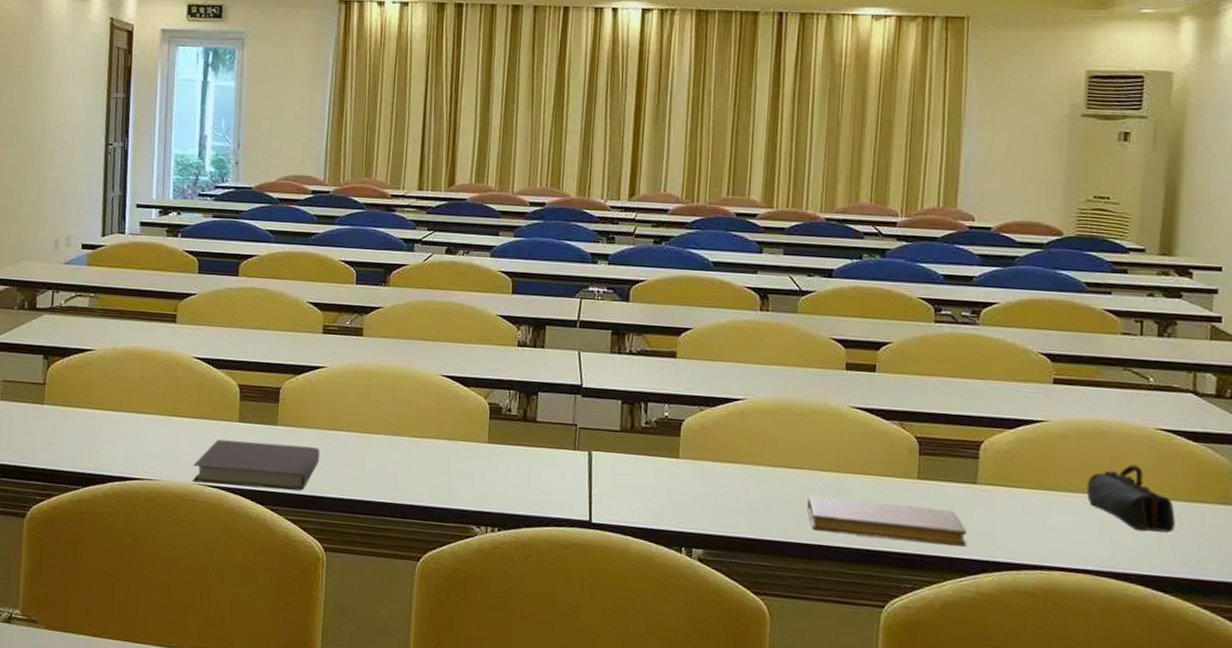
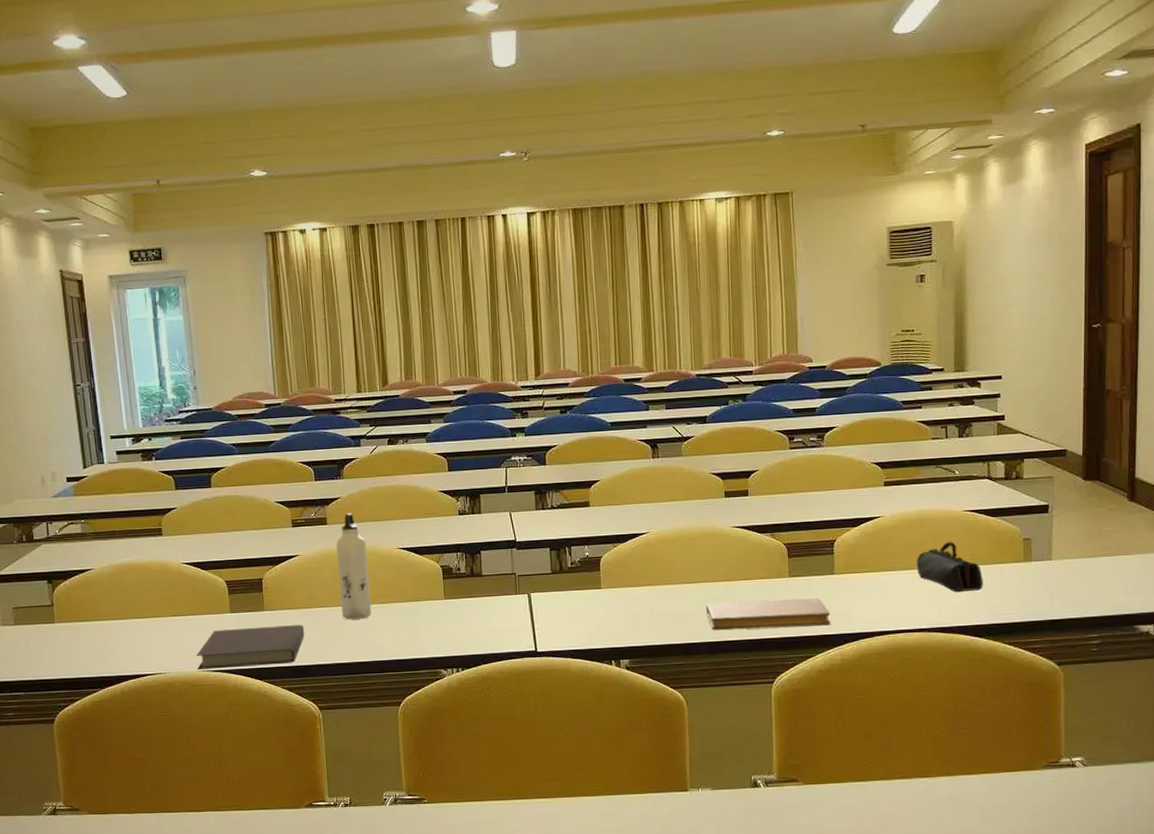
water bottle: none [365,326,405,452] -> present [336,512,371,620]

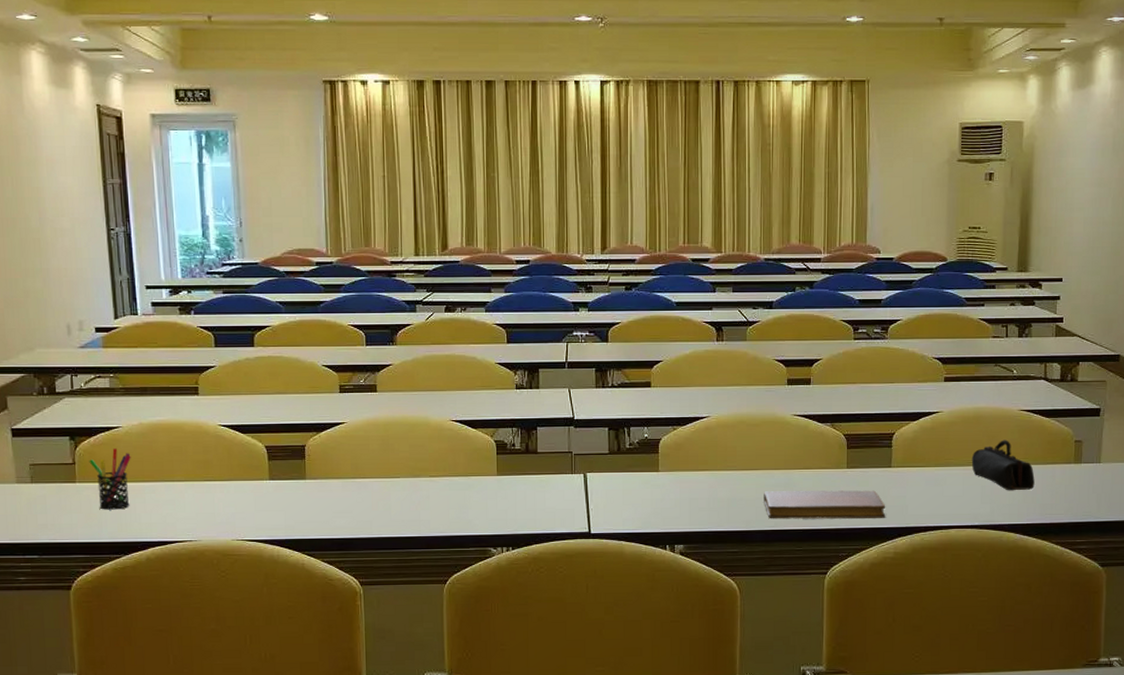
pen holder: none [66,589,104,648] -> present [89,448,131,510]
notebook: present [196,625,305,670] -> none [231,495,349,538]
water bottle: present [336,512,371,620] -> none [386,380,420,493]

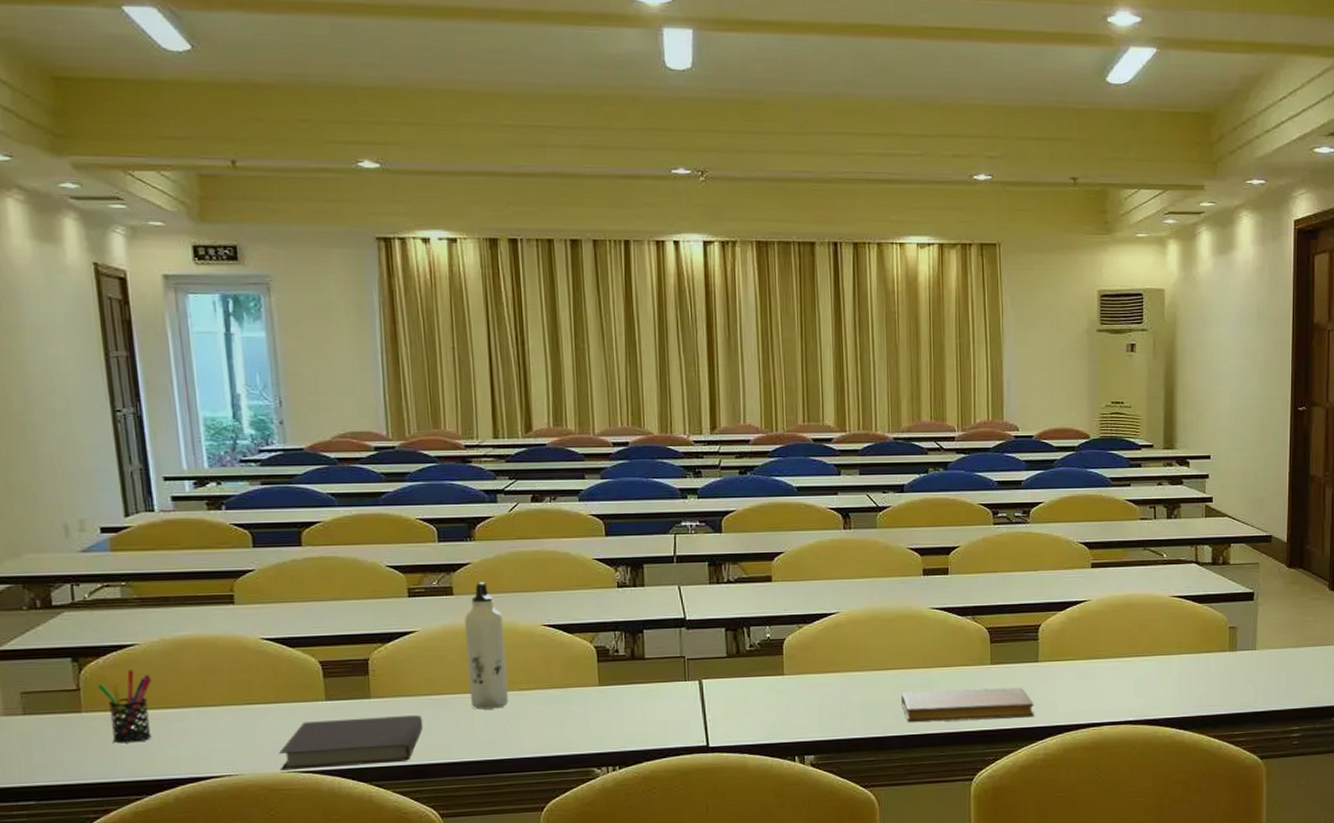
notebook: none [231,495,349,538] -> present [279,715,423,771]
water bottle: none [386,380,420,493] -> present [465,581,508,710]
pencil case: present [971,440,1035,491] -> none [1122,628,1189,683]

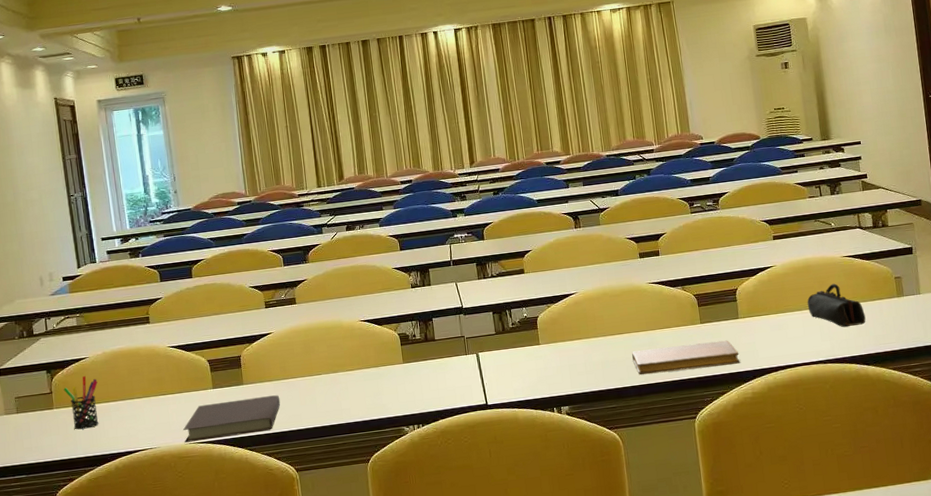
water bottle: present [465,581,508,710] -> none [305,292,339,388]
pencil case: none [1122,628,1189,683] -> present [807,283,866,328]

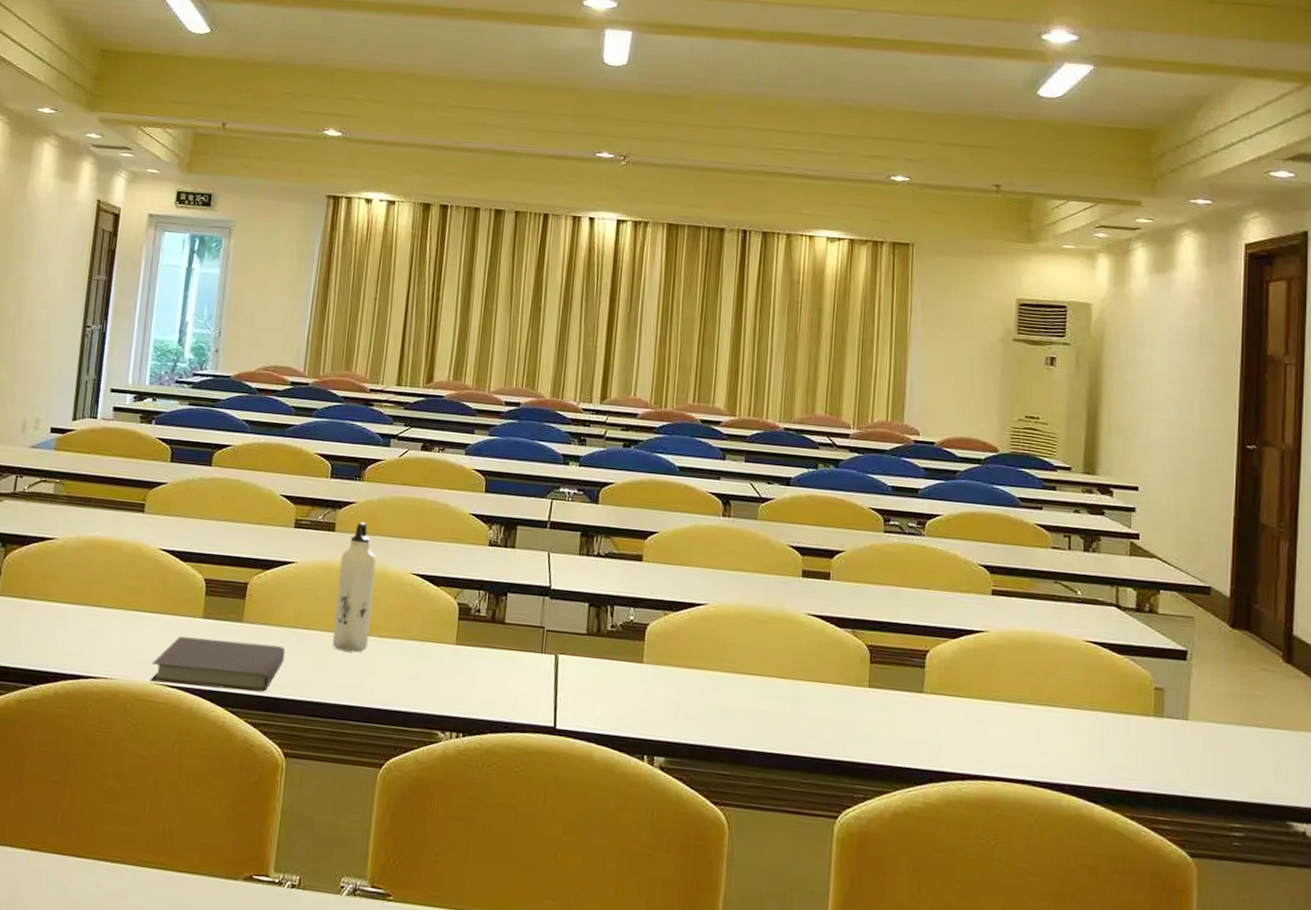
pen holder: present [63,376,99,430] -> none [15,561,61,632]
water bottle: none [305,292,339,388] -> present [332,521,377,653]
notebook: present [632,340,740,375] -> none [765,703,915,756]
pencil case: present [807,283,866,328] -> none [1023,675,1104,744]

